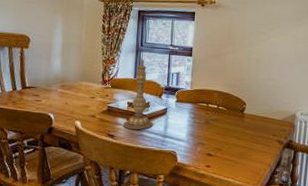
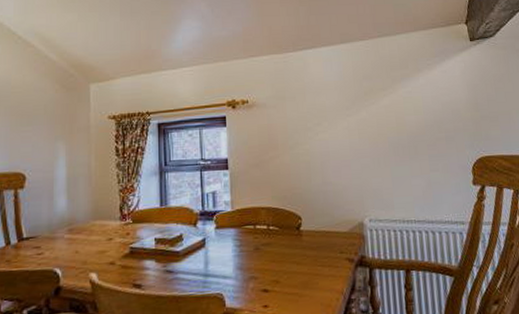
candlestick: present [122,58,153,130] -> none [151,180,190,274]

